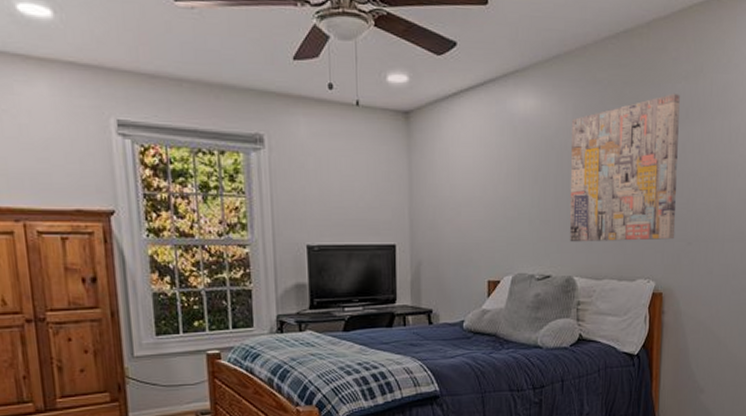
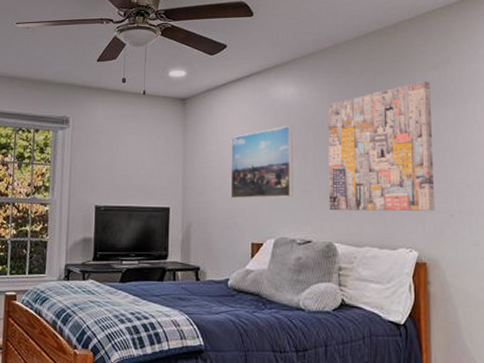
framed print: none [464,145,533,232] -> present [230,125,293,199]

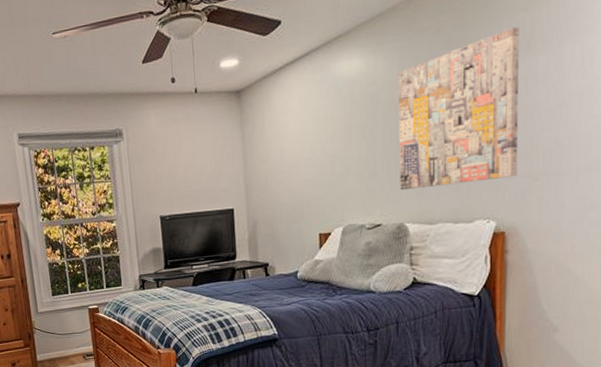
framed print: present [230,125,293,199] -> none [292,103,361,192]

